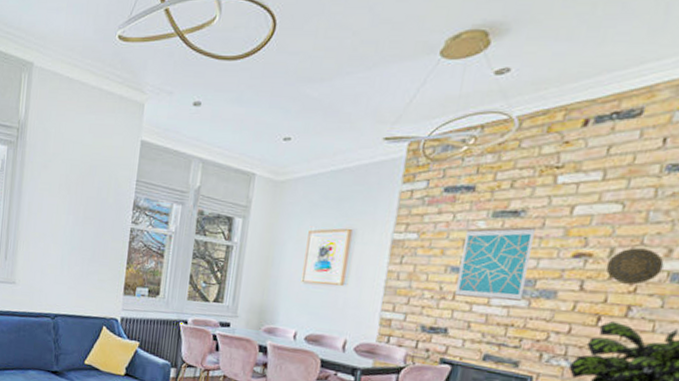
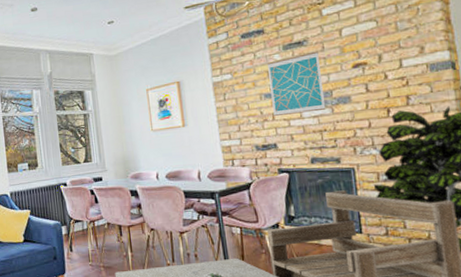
decorative plate: present [605,248,664,285] -> none [379,50,422,80]

